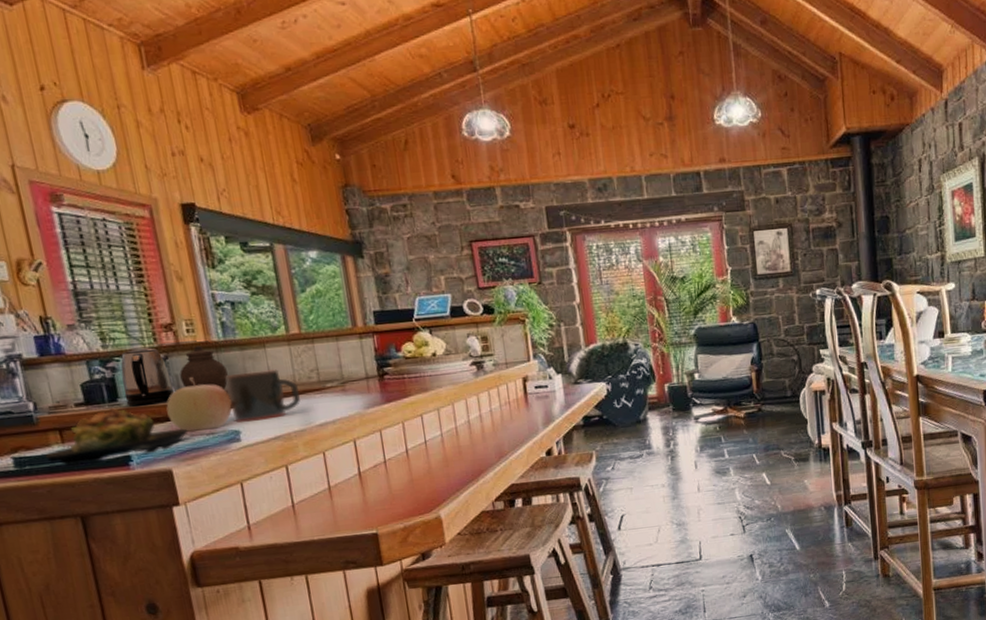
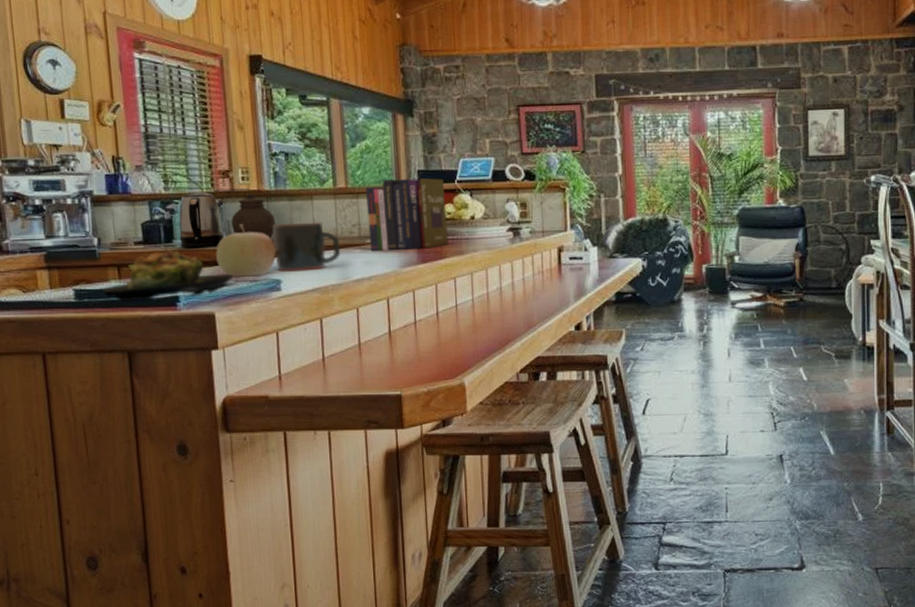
books: none [320,318,412,396] -> present [366,178,448,252]

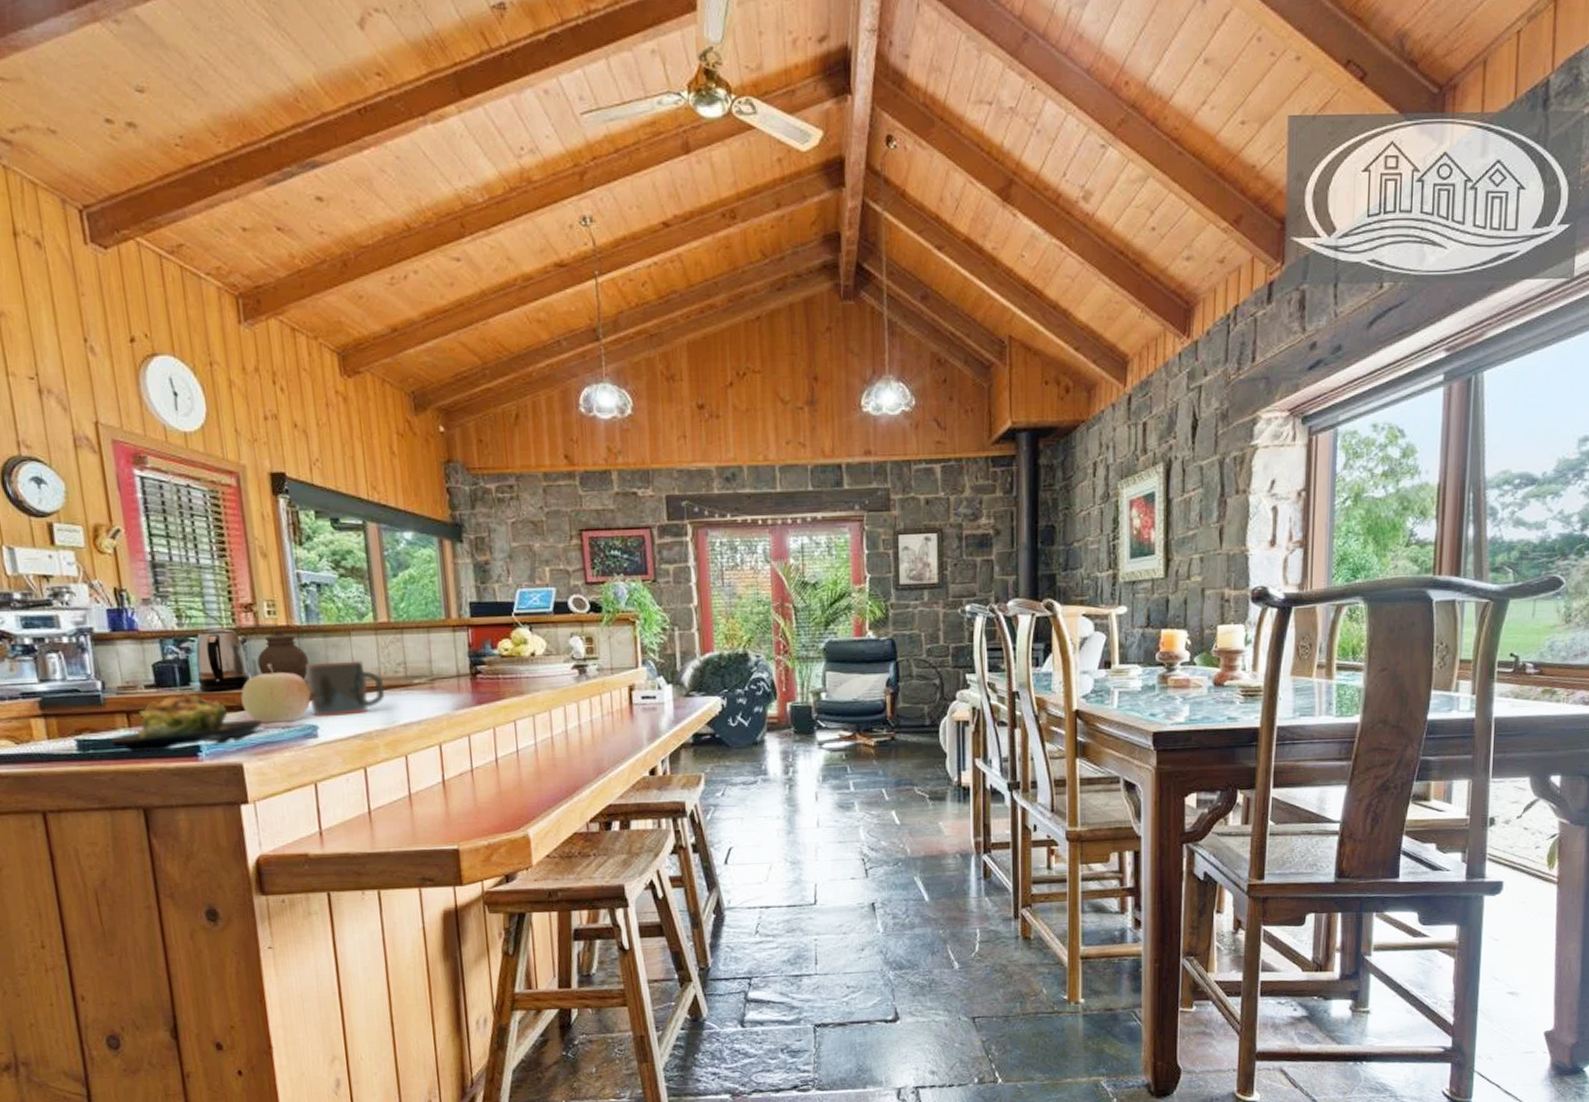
books: present [366,178,448,252] -> none [411,611,507,693]

